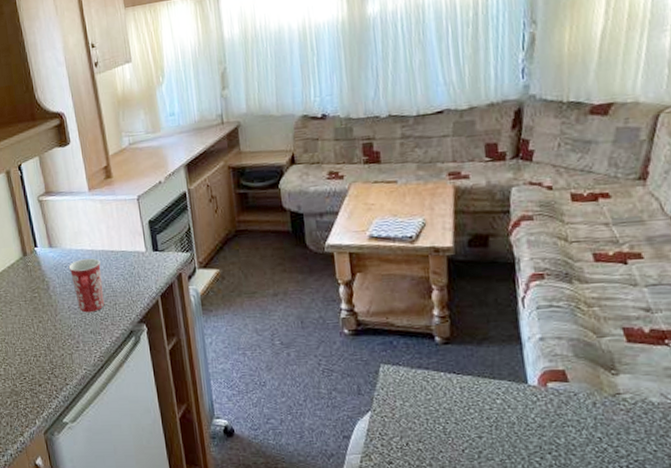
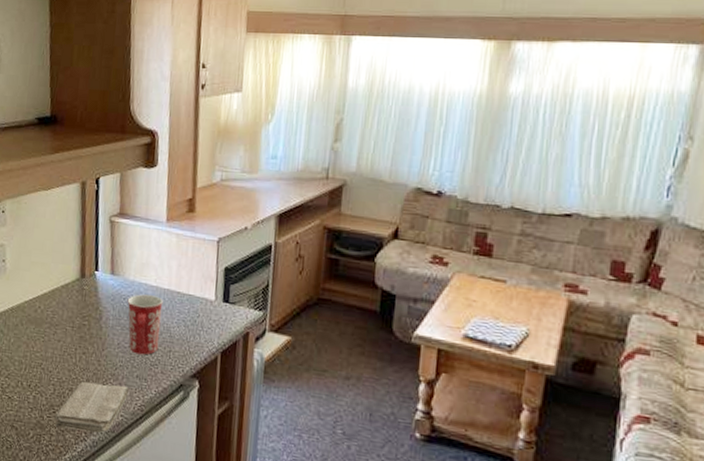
washcloth: none [27,342,87,391] -> present [55,382,129,433]

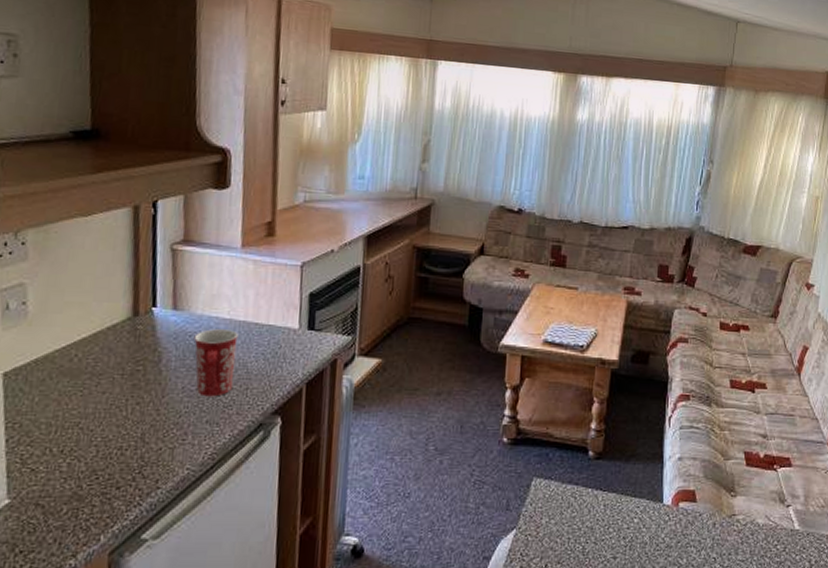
washcloth: present [55,382,129,433] -> none [98,434,196,496]

